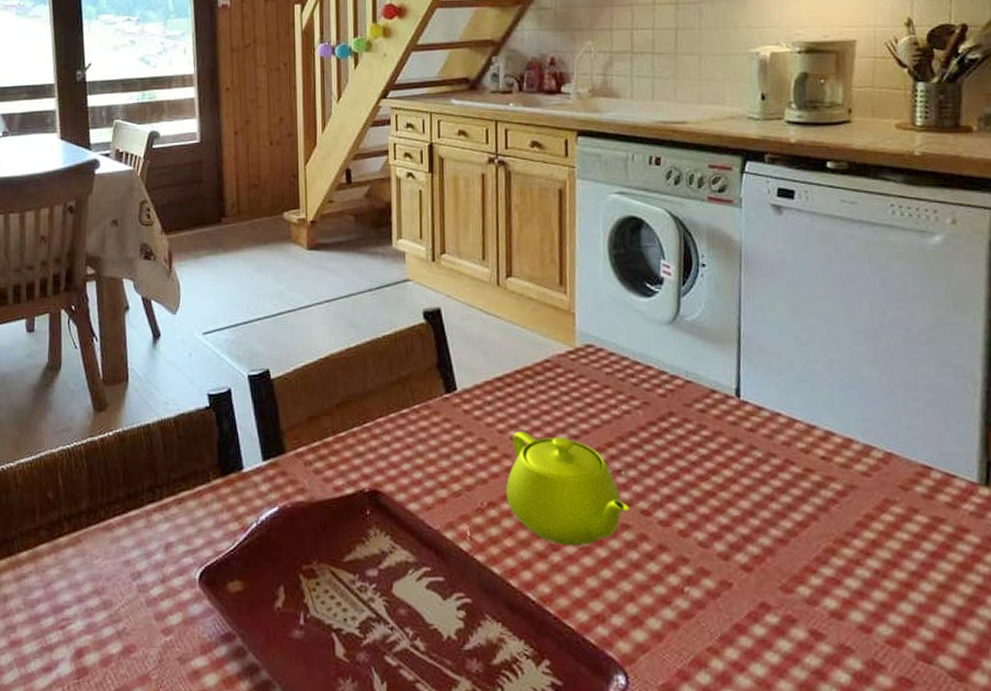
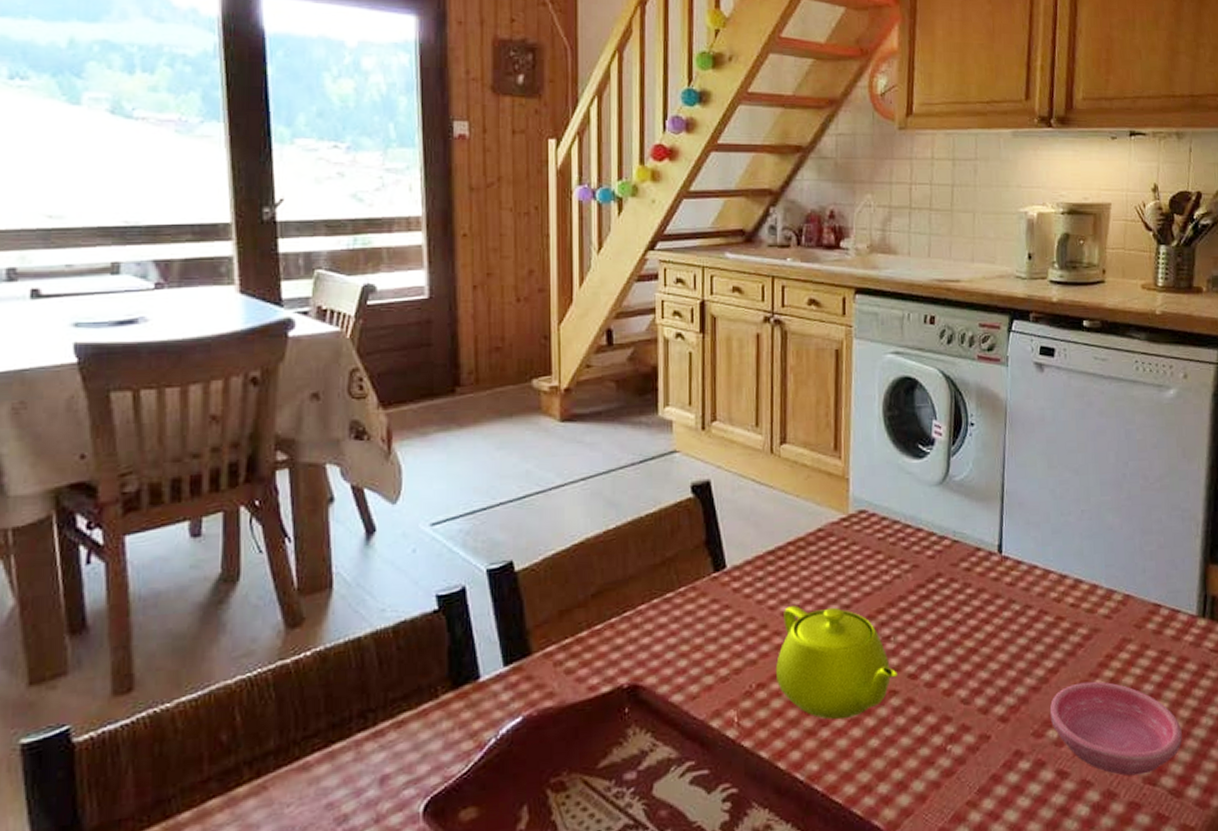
saucer: none [799,540,964,650] -> present [1049,681,1182,776]

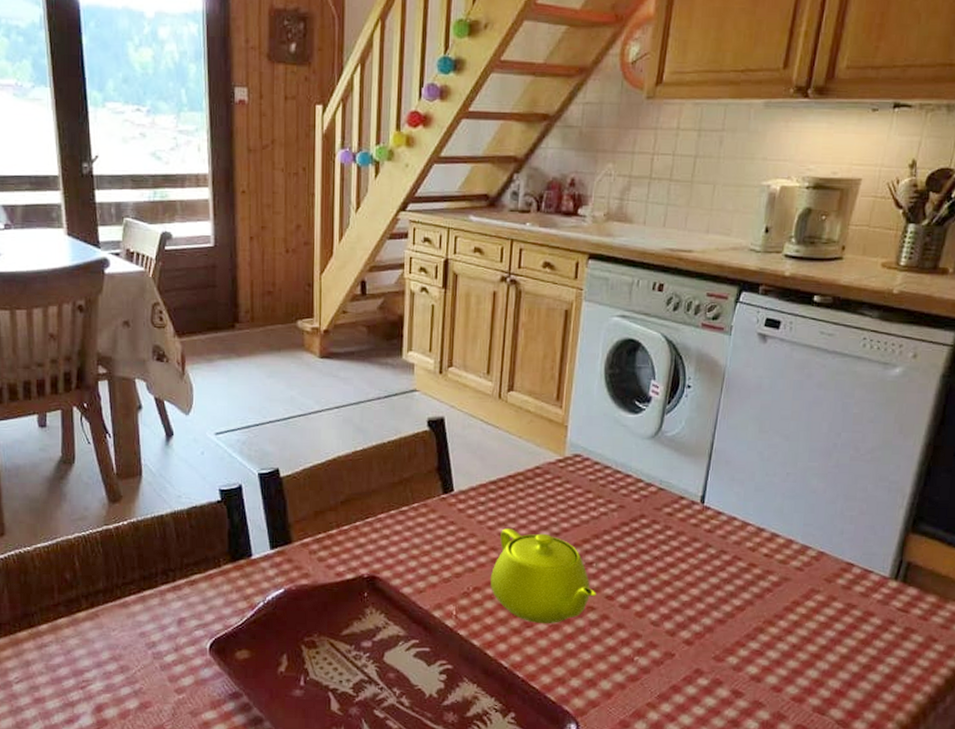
saucer: present [1049,681,1182,776] -> none [732,621,857,704]

